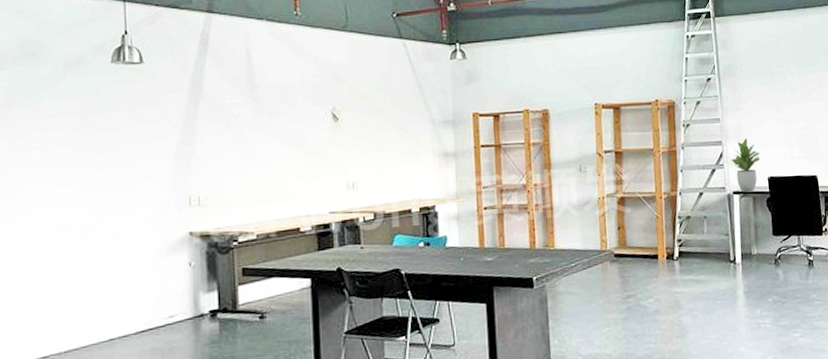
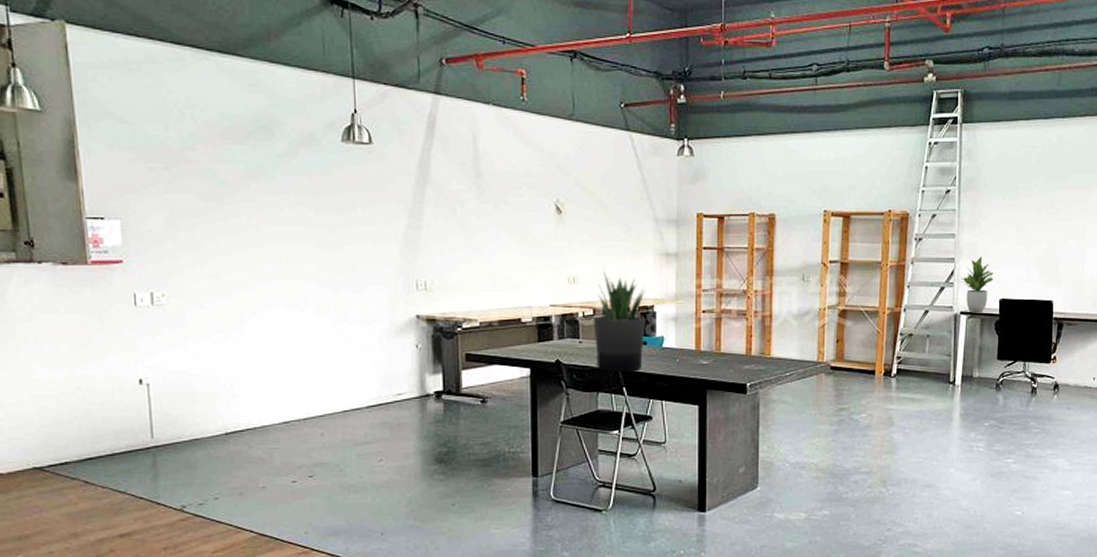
planter: none [374,174,429,277] -> present [593,270,647,372]

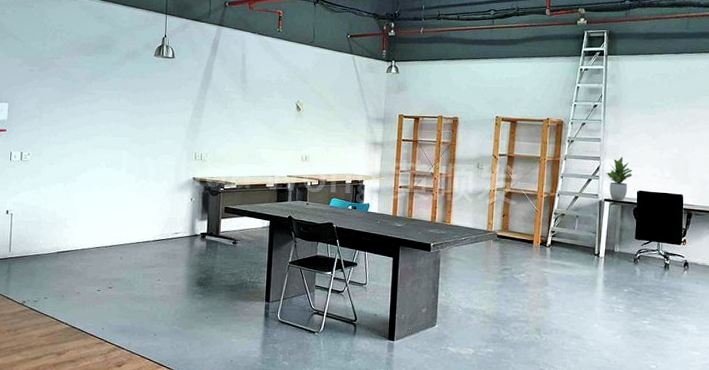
planter: present [593,270,647,372] -> none [317,152,358,229]

